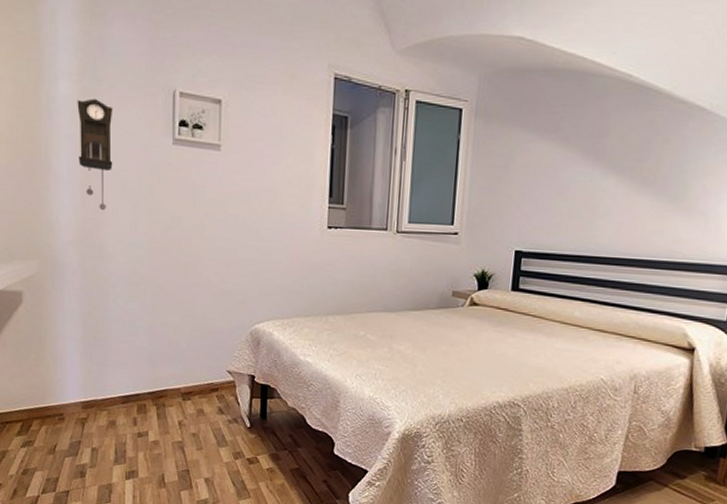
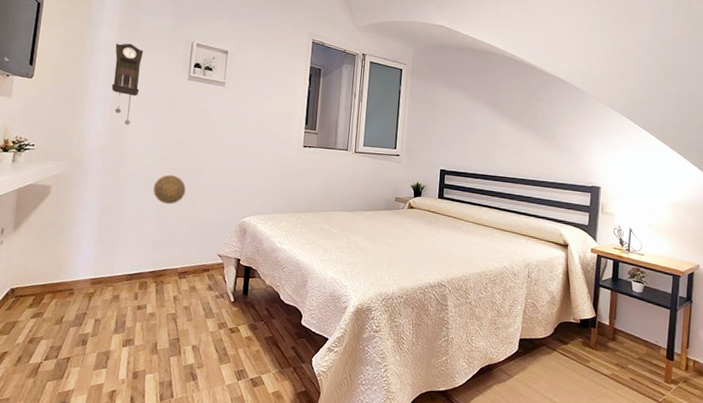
decorative plate: none [142,272,182,310] -> present [153,174,186,205]

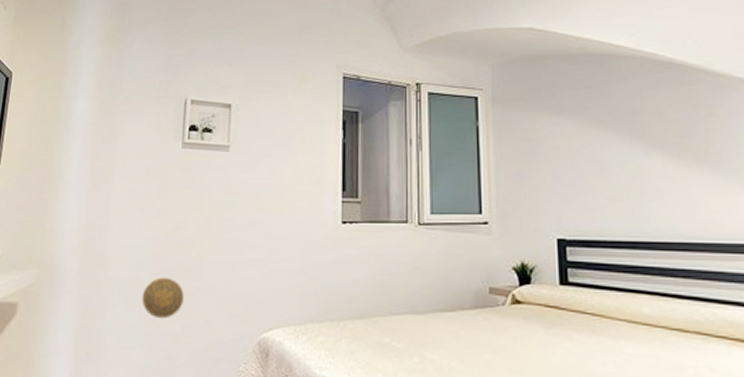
pendulum clock: present [111,43,144,126] -> none [89,111,127,216]

